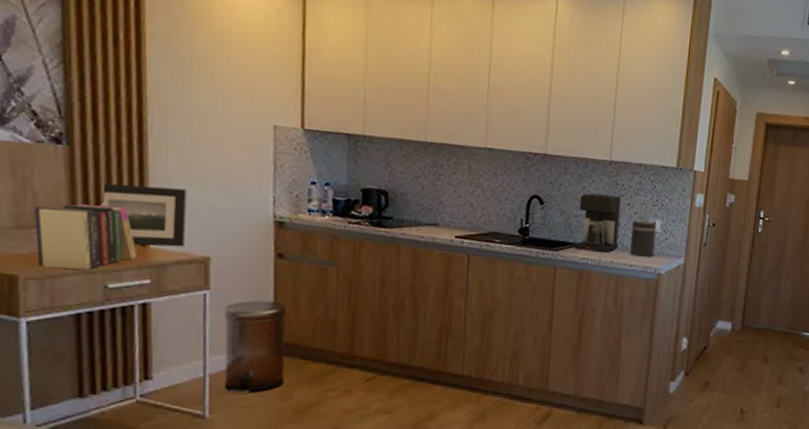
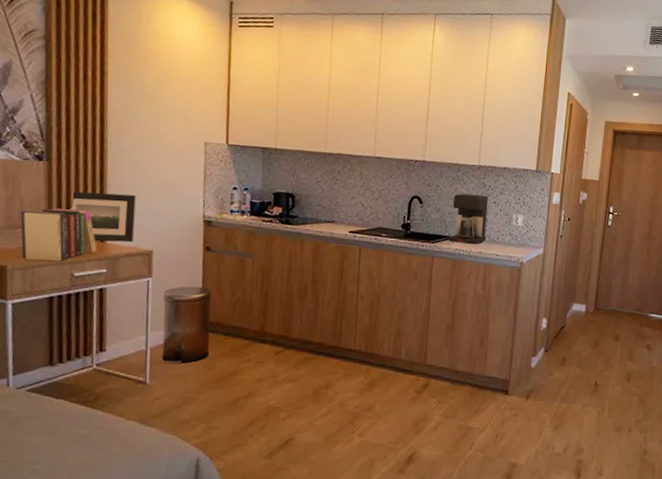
cylinder: present [630,220,657,257] -> none [496,215,519,248]

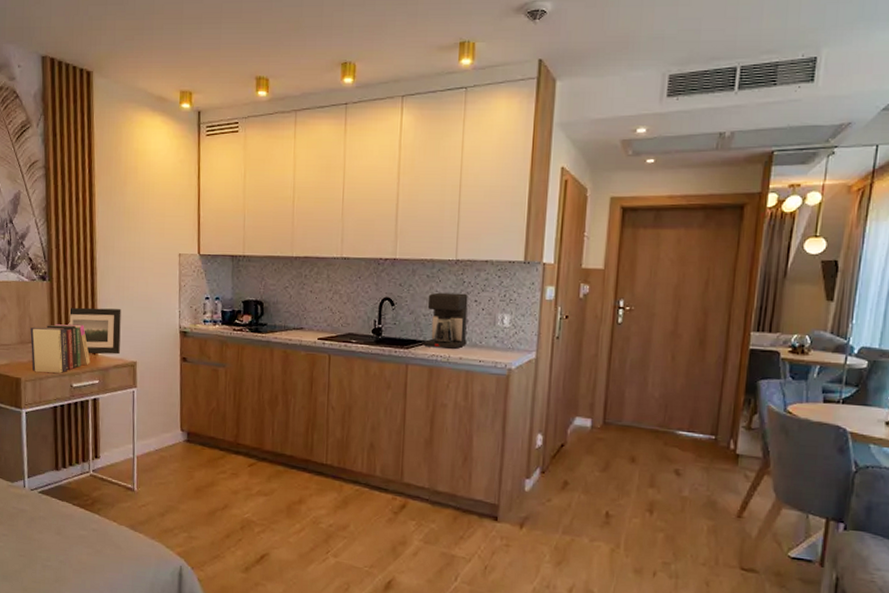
pedal bin: present [162,286,213,365] -> none [146,396,190,473]

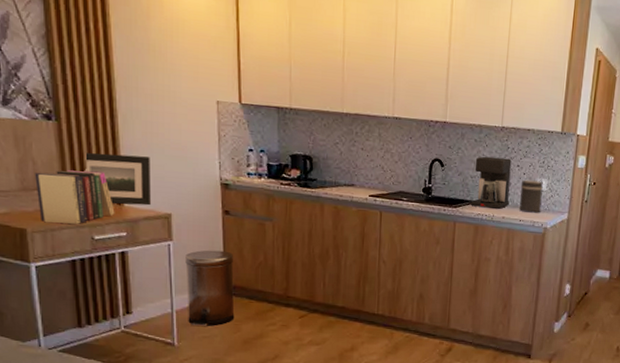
pedal bin: none [146,396,190,473] -> present [185,250,235,327]
cylinder: none [479,316,505,353] -> present [519,179,543,213]

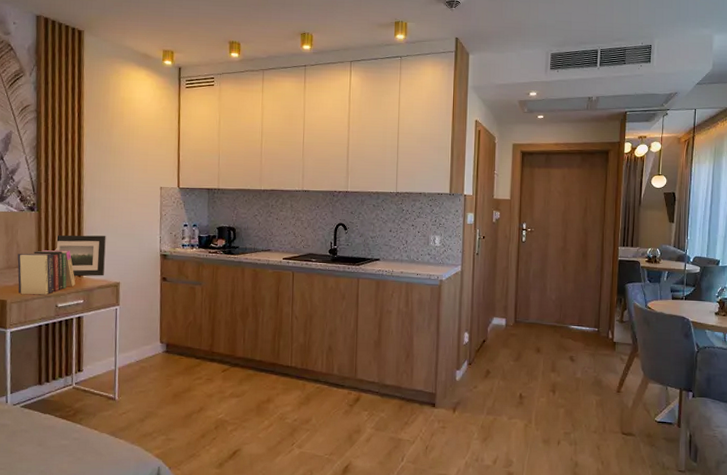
pedal bin: present [185,250,235,327] -> none [128,312,169,382]
coffee maker: present [471,156,512,210] -> none [372,218,407,266]
cylinder: present [519,179,543,213] -> none [416,237,436,267]

